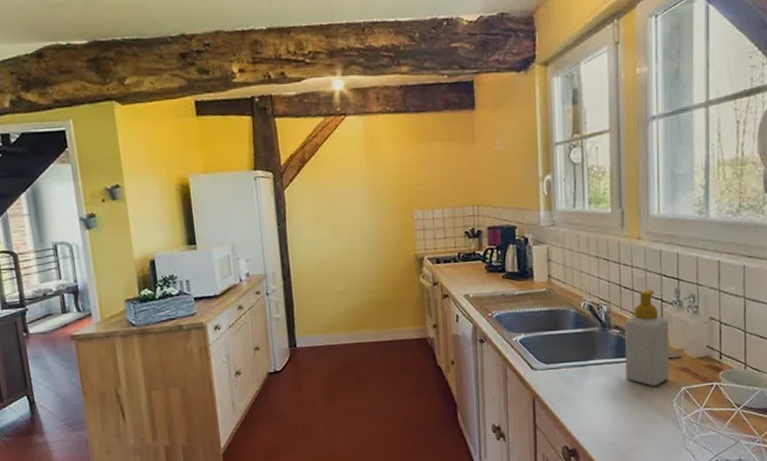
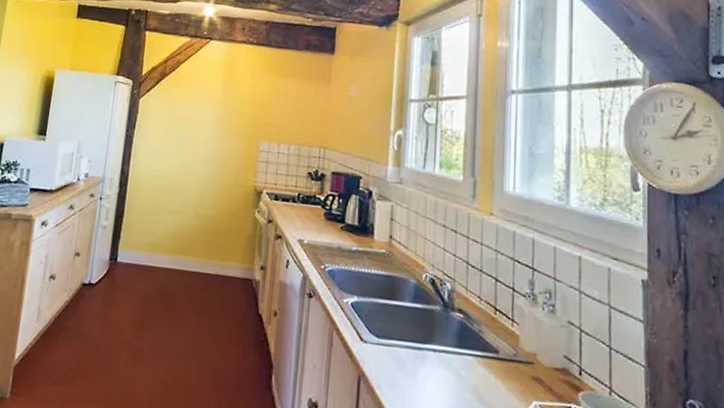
soap bottle: present [625,289,670,386] -> none [468,273,520,393]

